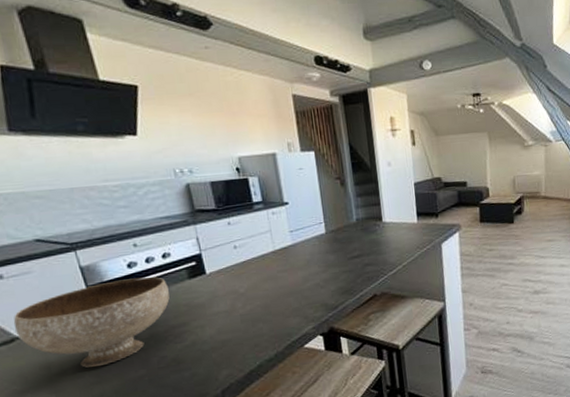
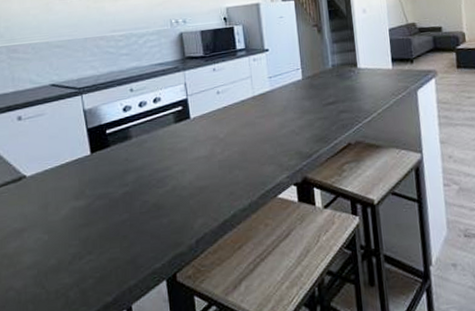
bowl: present [13,277,170,368] -> none [23,120,156,209]

